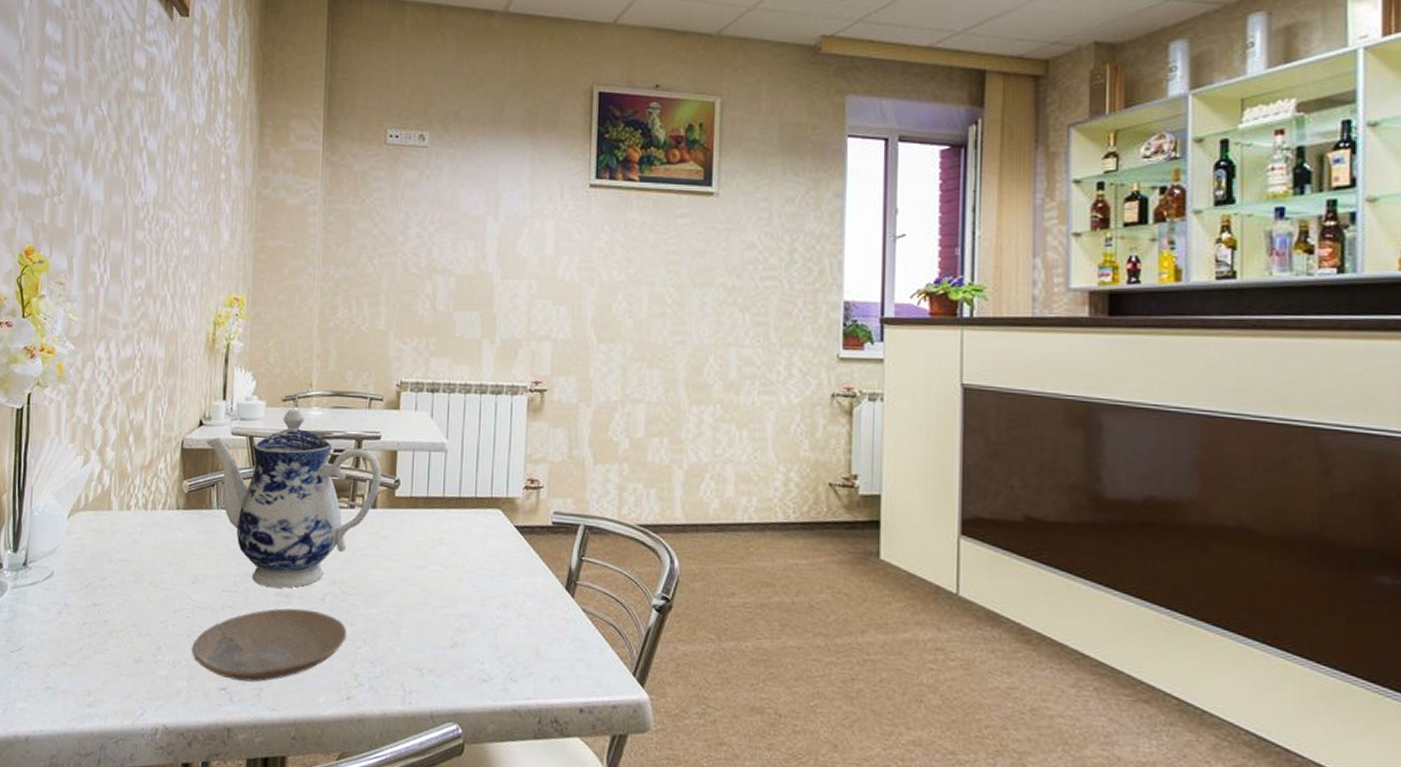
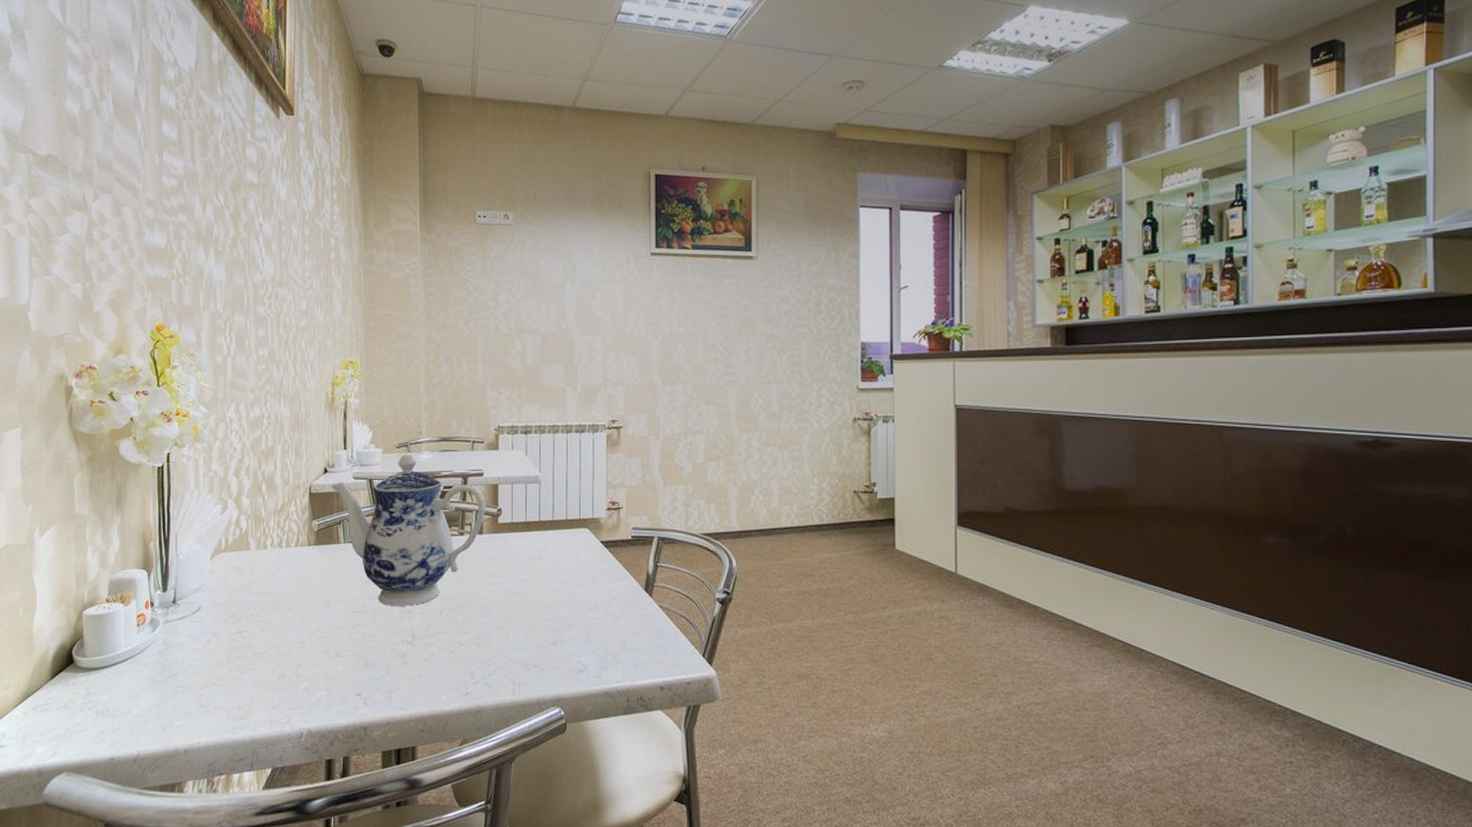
plate: present [192,608,347,682] -> none [329,622,463,687]

